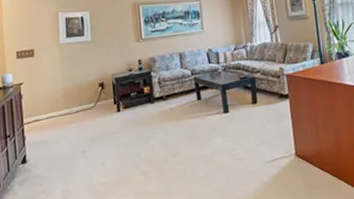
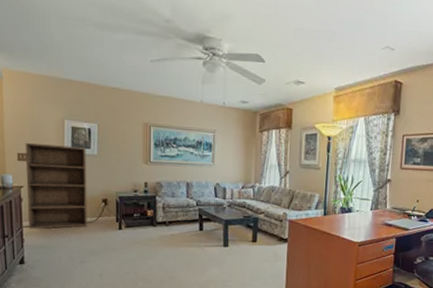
bookshelf: none [23,35,87,126] -> present [25,142,88,229]

